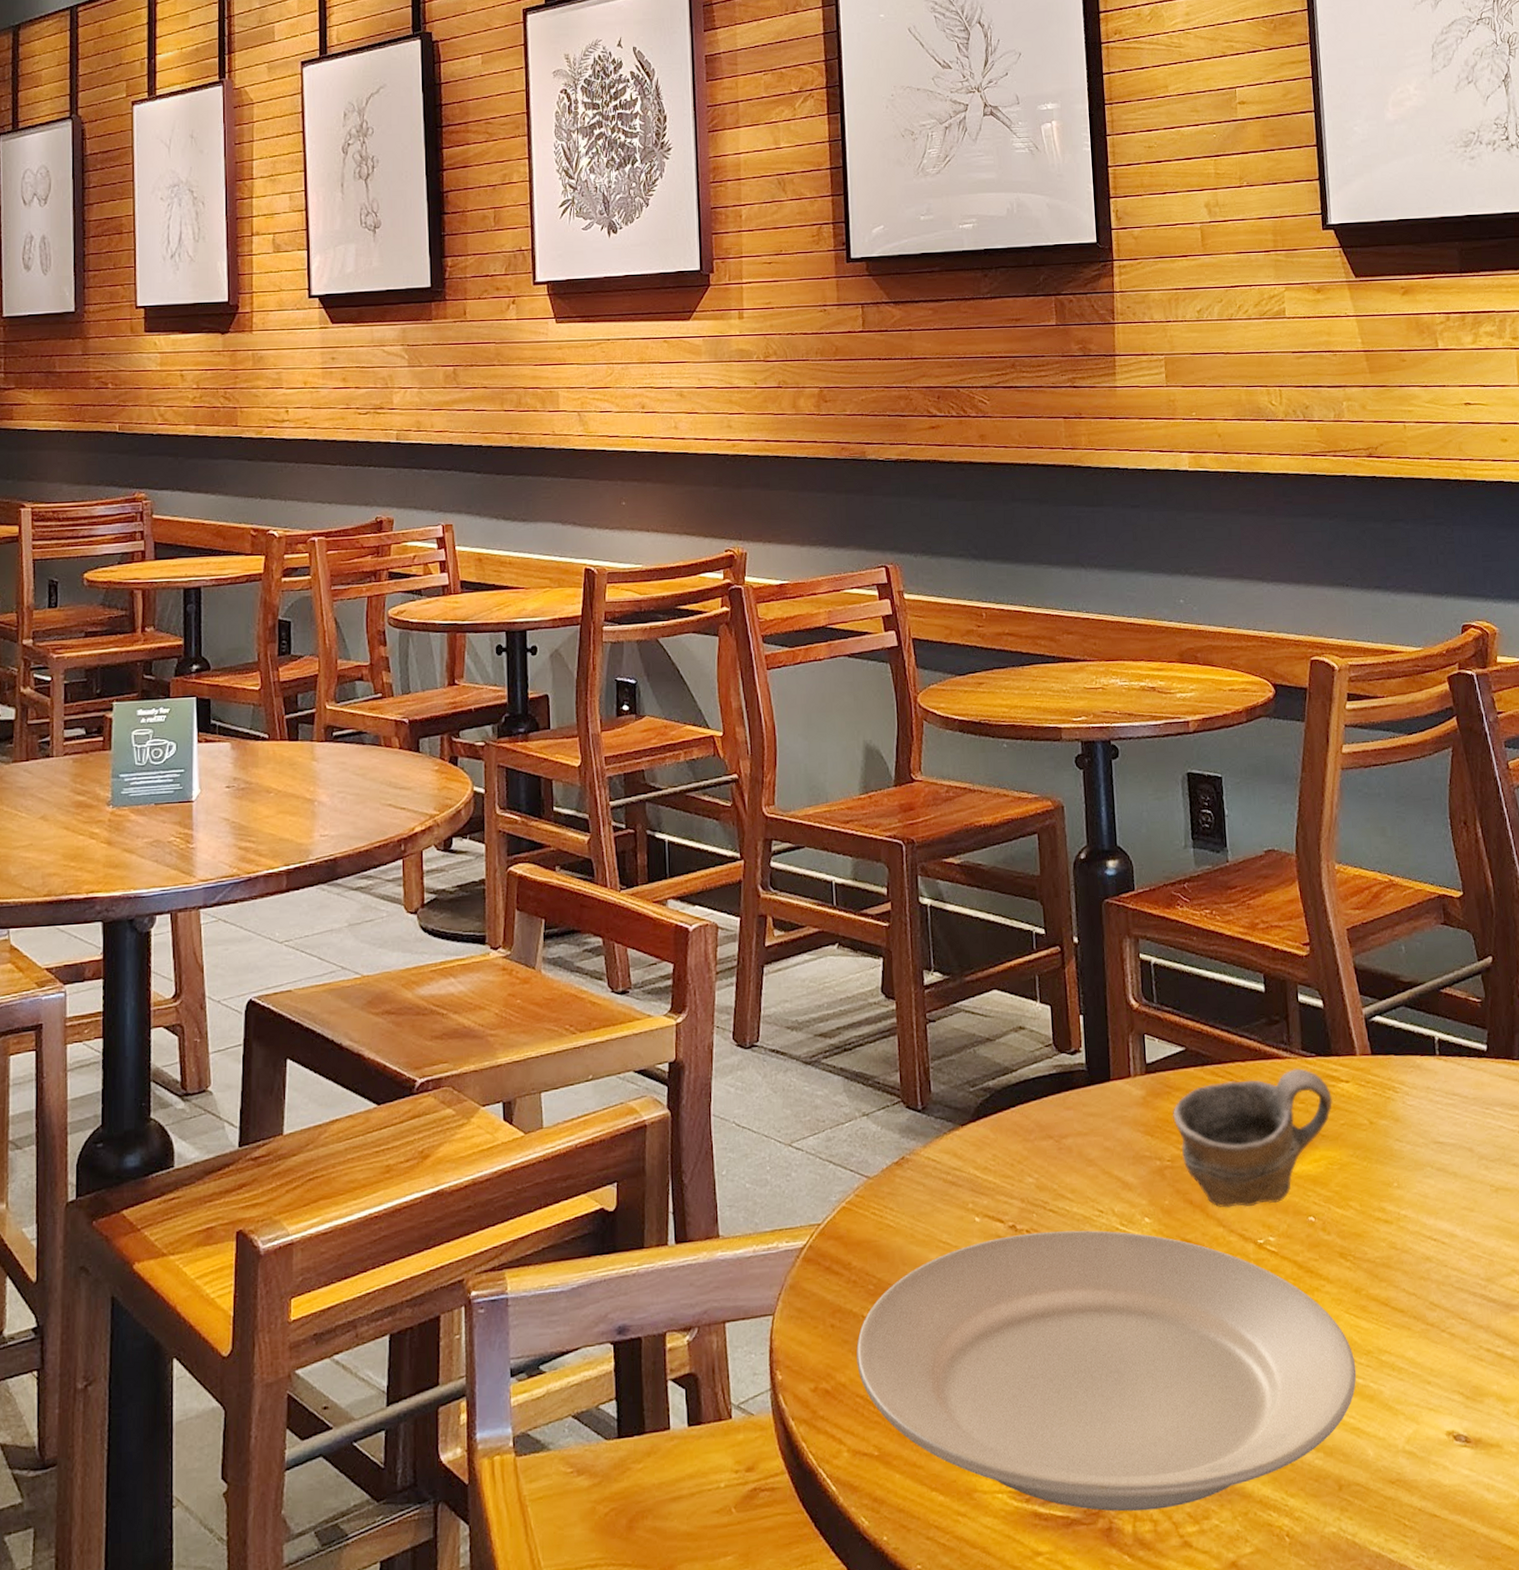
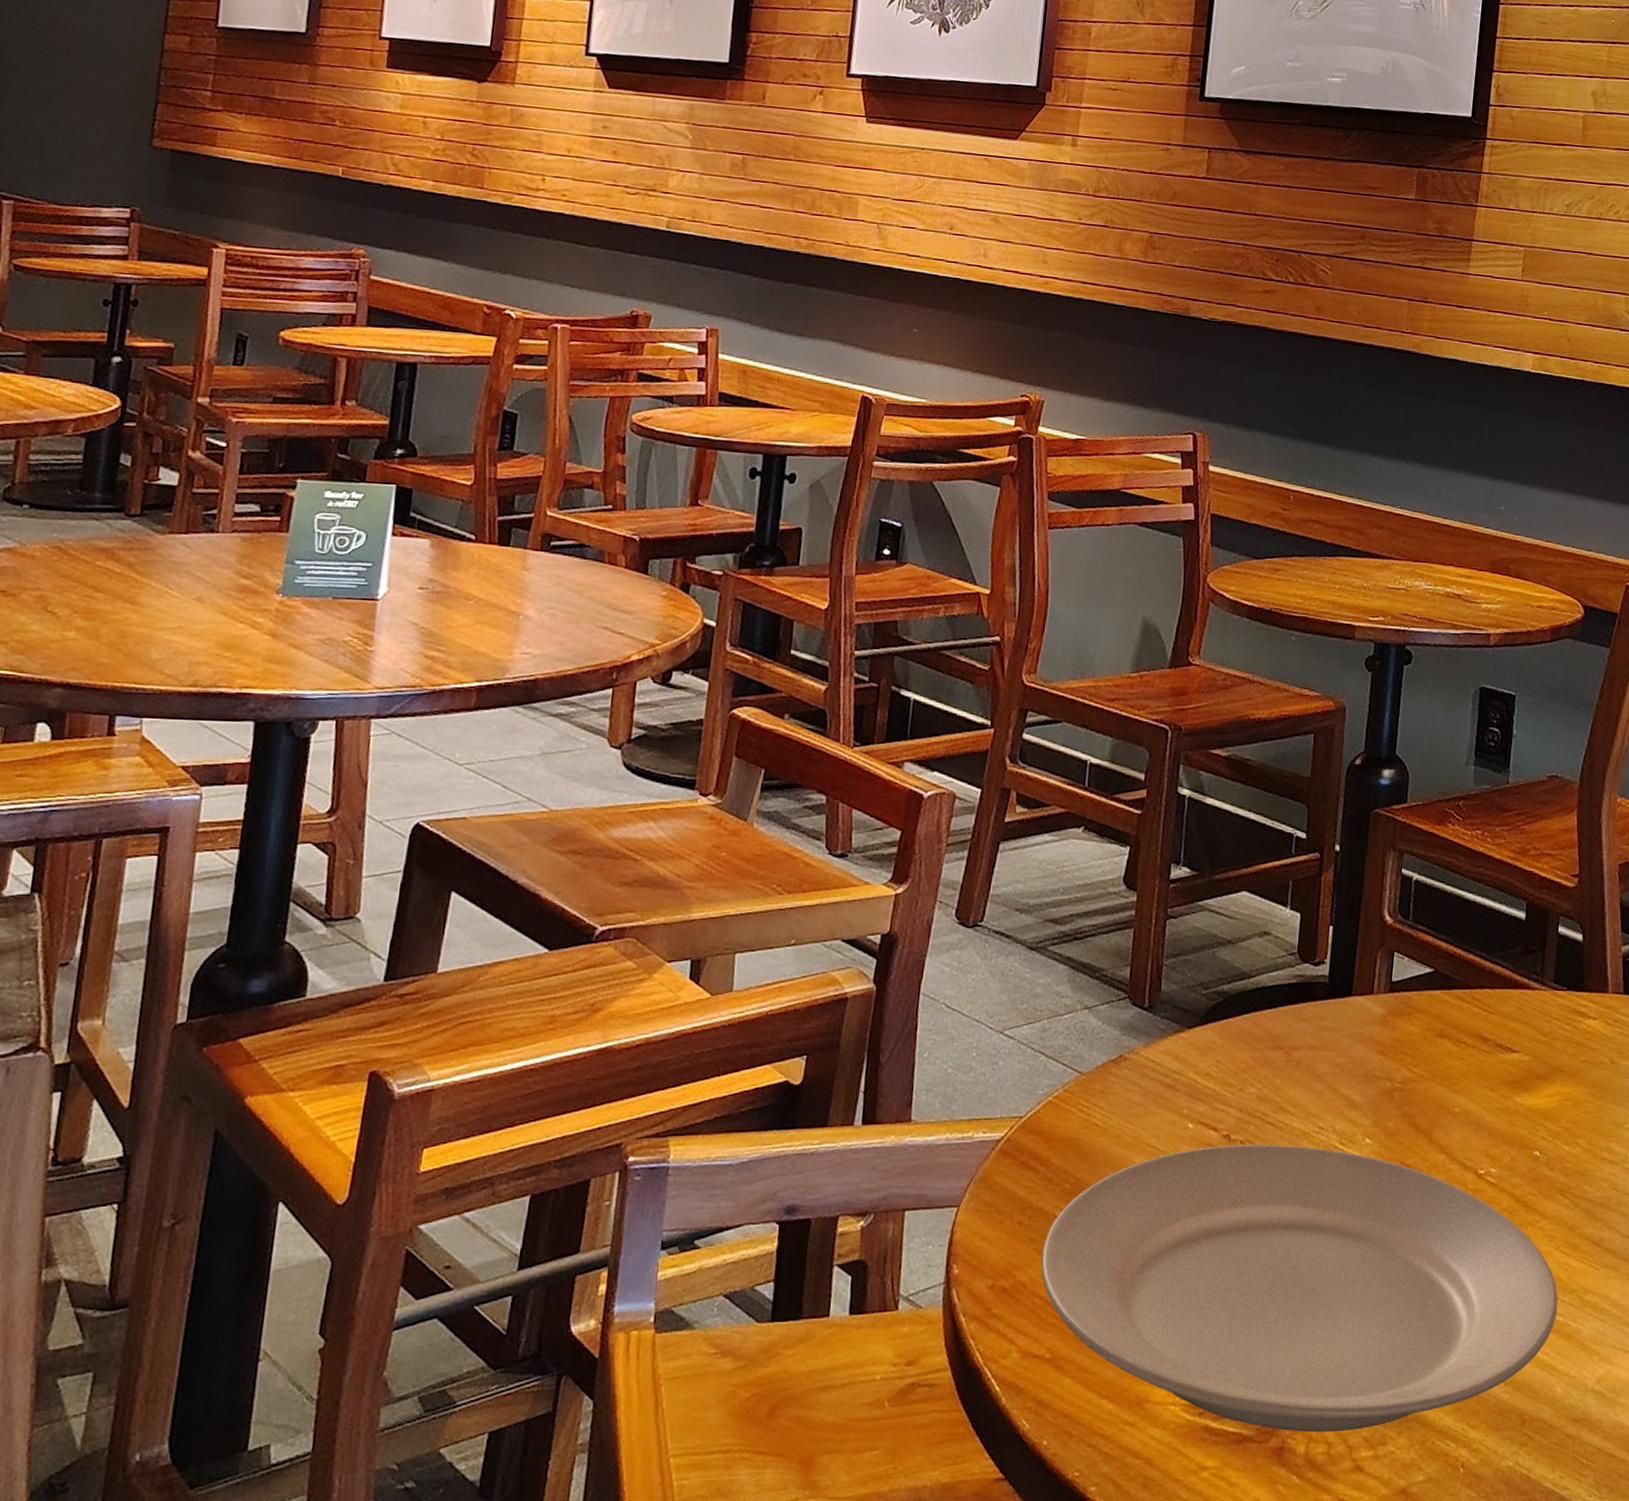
cup: present [1173,1068,1333,1208] -> none [1411,1001,1578,1135]

